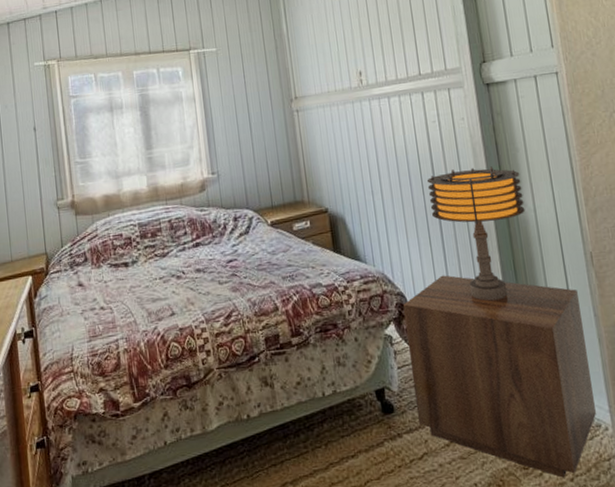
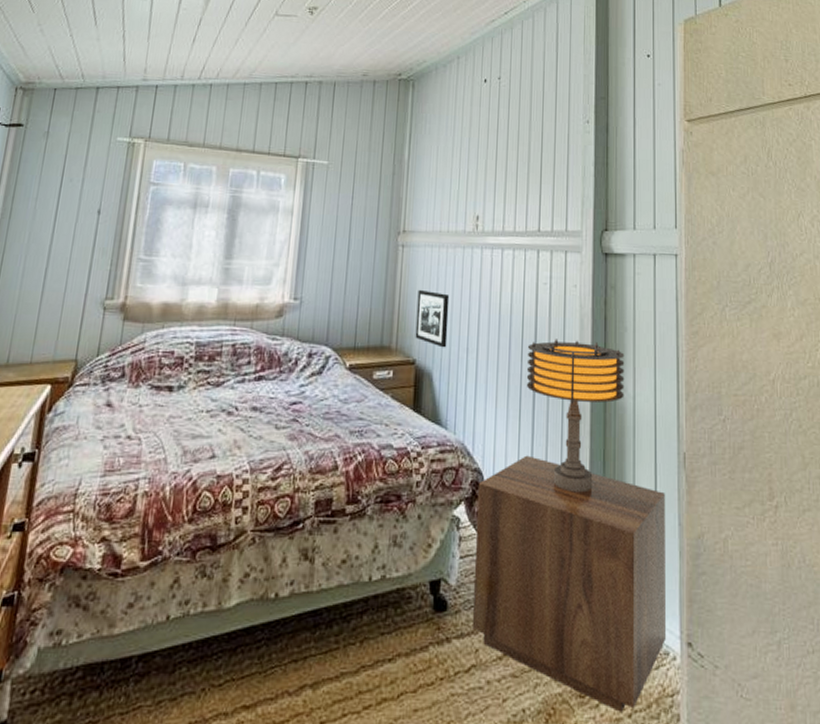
picture frame: none [318,146,353,195] -> present [415,290,450,348]

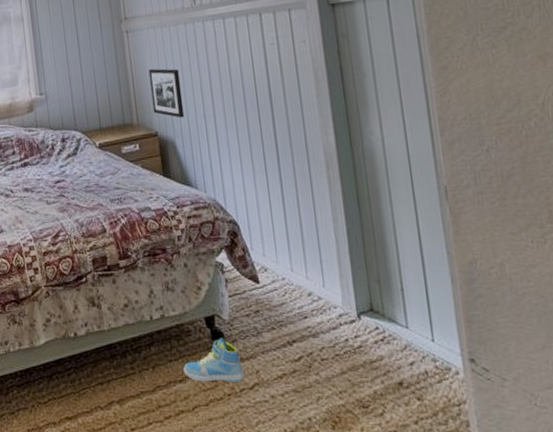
sneaker: none [396,607,463,663] -> present [183,337,245,382]
nightstand: present [473,455,667,712] -> none [235,204,447,420]
table lamp: present [526,339,625,493] -> none [264,92,372,233]

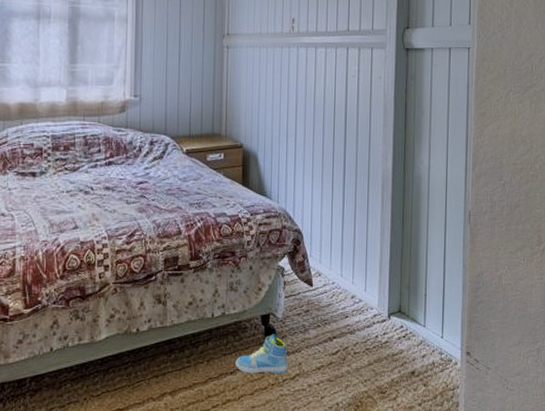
picture frame: present [148,68,185,118] -> none [241,85,270,133]

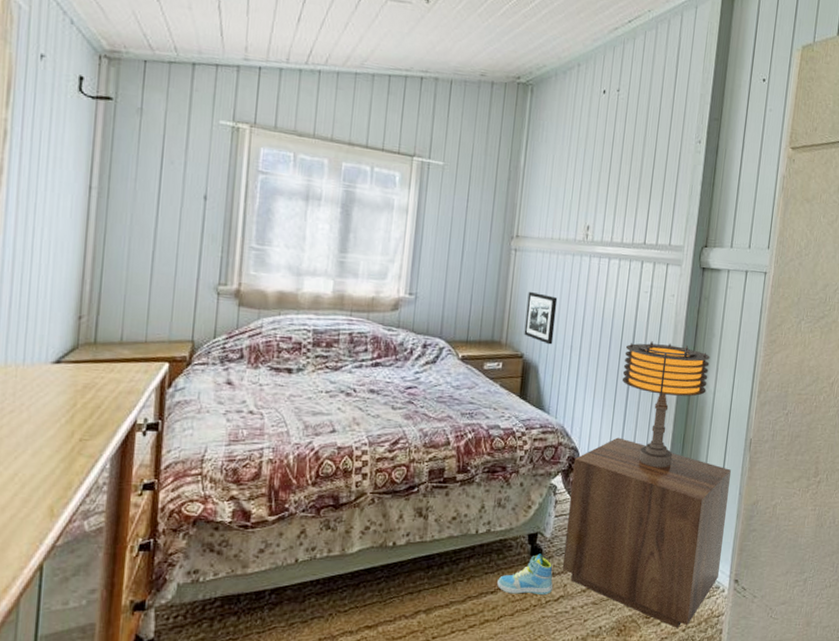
picture frame: none [241,85,270,133] -> present [524,292,558,345]
nightstand: none [297,218,452,402] -> present [563,437,731,628]
table lamp: none [338,123,422,245] -> present [622,341,710,468]

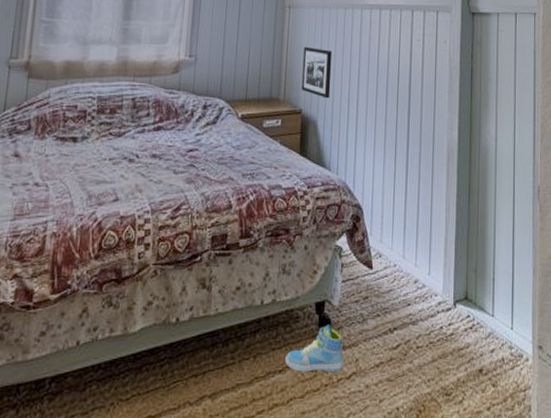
nightstand: present [563,437,731,628] -> none [354,191,522,406]
table lamp: present [622,341,710,468] -> none [401,89,488,223]

